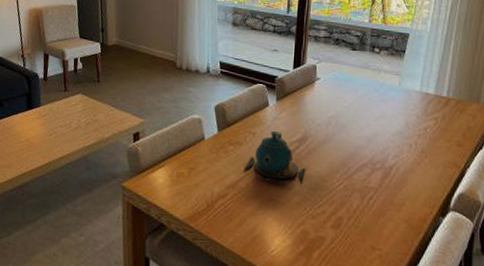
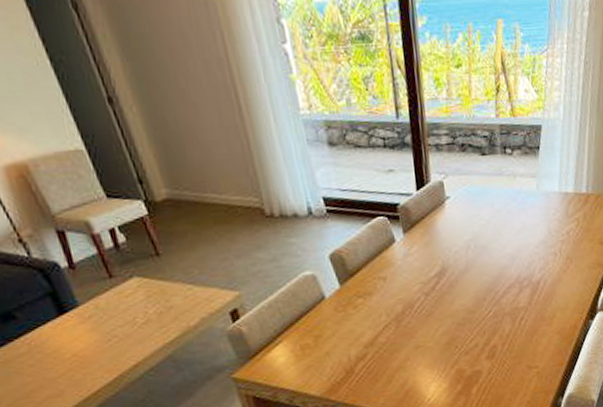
teapot: present [244,130,306,184] -> none [380,269,451,329]

